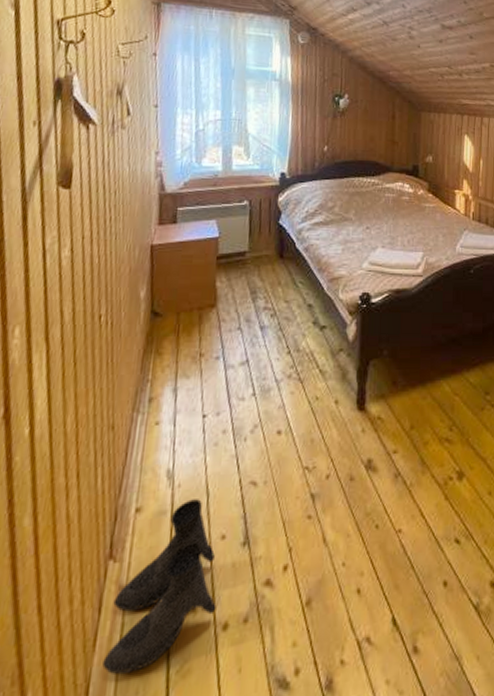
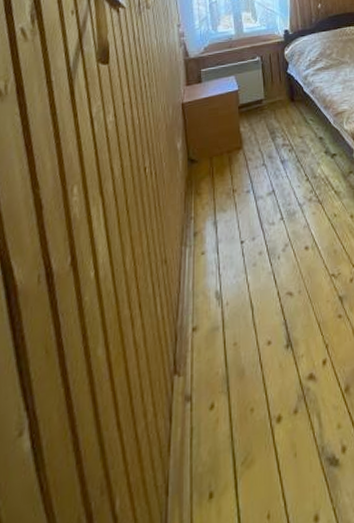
boots: present [102,499,216,674] -> none [178,313,270,474]

